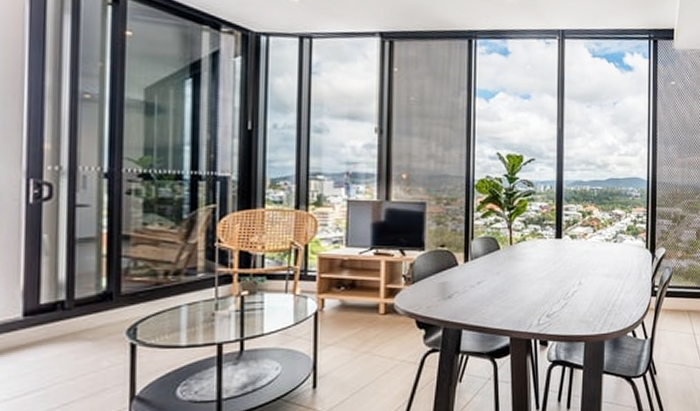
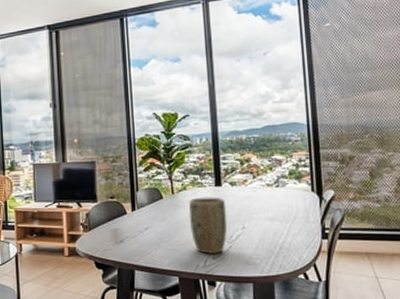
plant pot: none [526,250,565,312] -> present [188,197,228,255]

